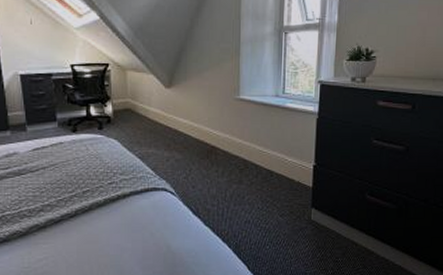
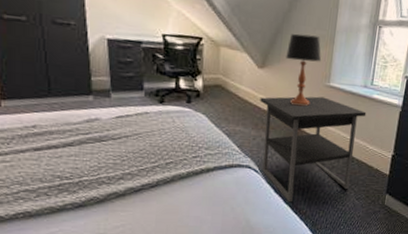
nightstand: none [170,111,281,224] -> present [260,96,367,203]
table lamp: none [192,49,229,123] -> present [286,33,322,107]

